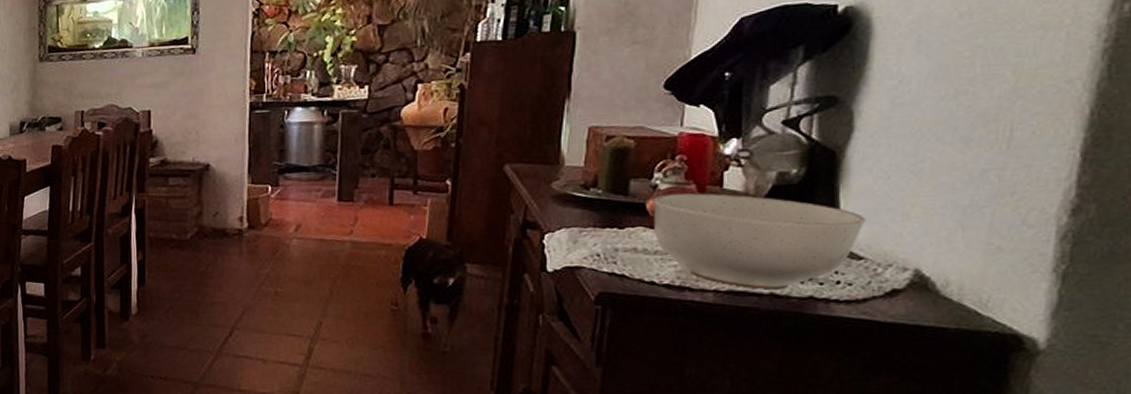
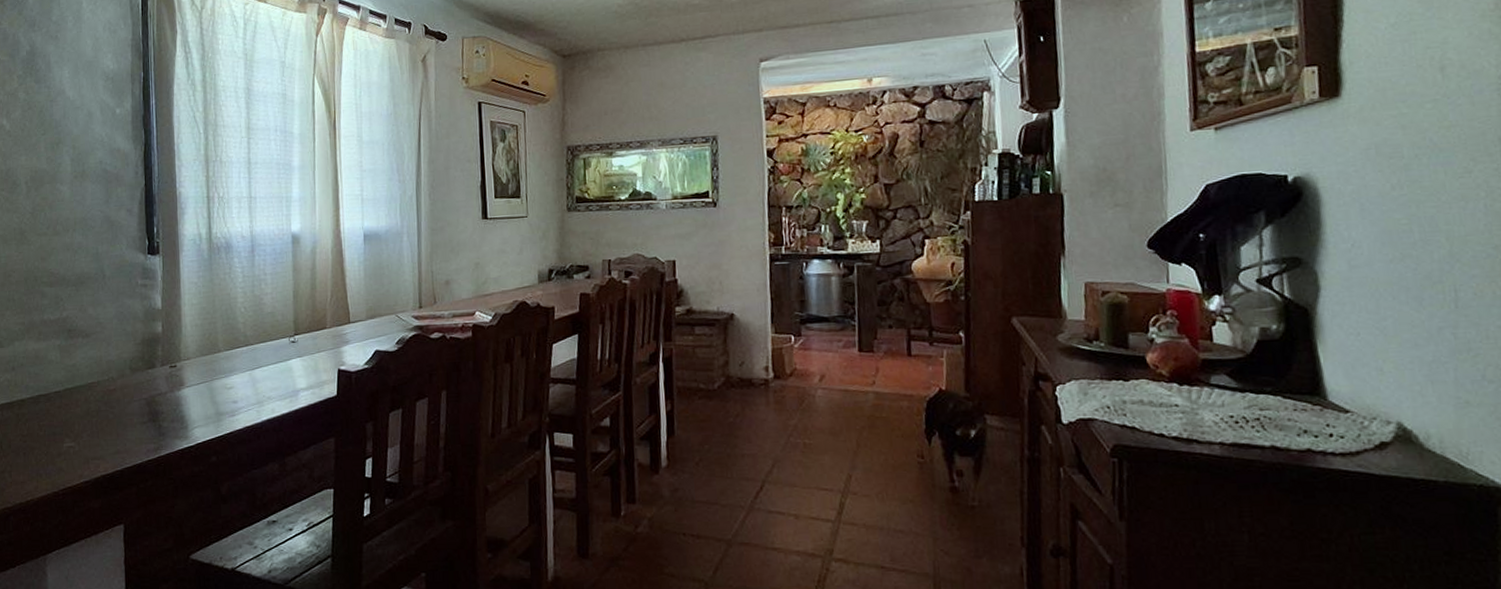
bowl: present [653,192,866,290] -> none [1152,346,1346,443]

